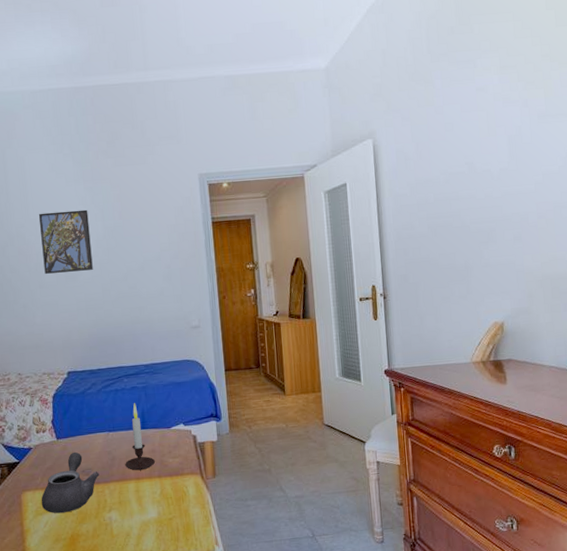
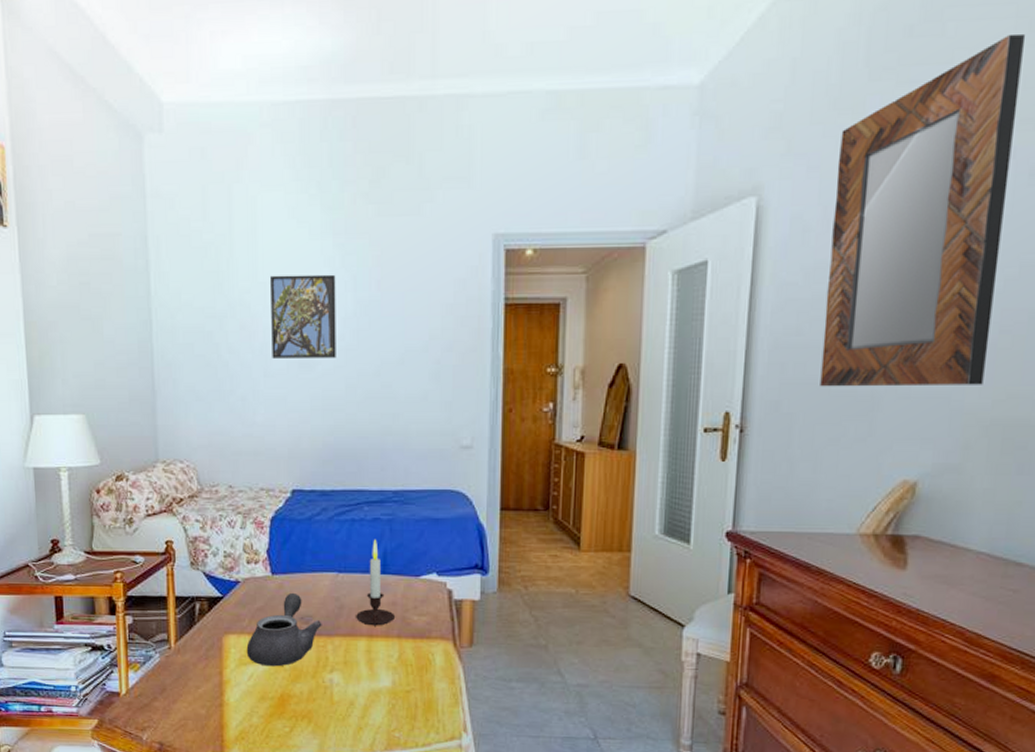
home mirror: none [420,30,534,263] -> present [820,33,1026,387]

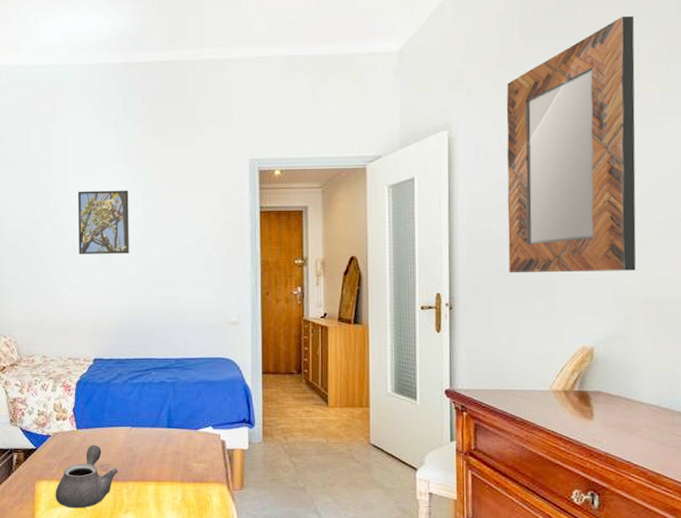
candle: present [356,539,396,627] -> none [146,399,179,473]

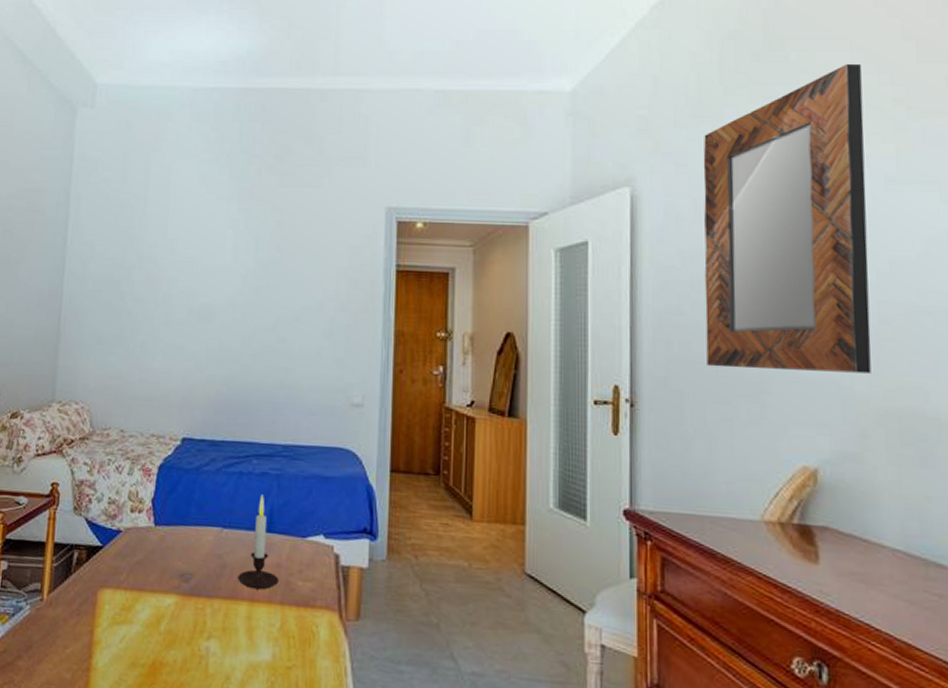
teapot: present [55,444,118,509] -> none [121,546,202,629]
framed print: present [77,190,129,254] -> none [173,233,239,311]
candle: none [146,399,179,473] -> present [238,494,280,591]

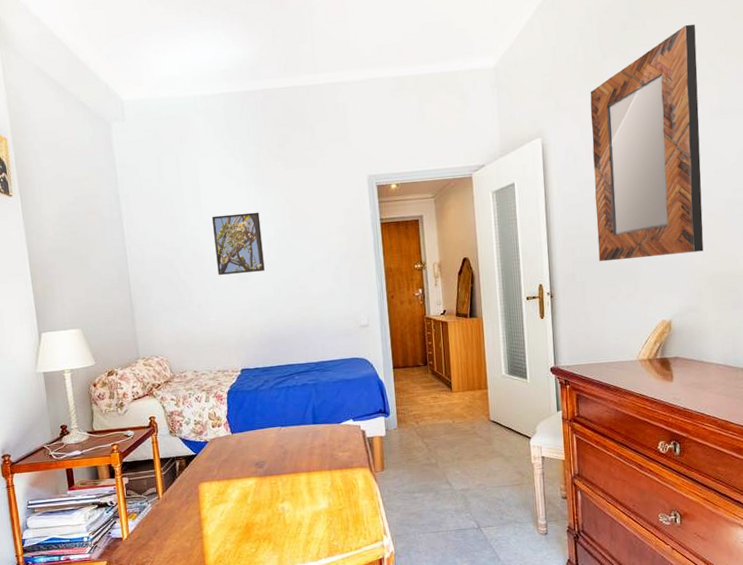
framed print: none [173,233,239,311] -> present [211,212,265,275]
candle: present [238,494,280,591] -> none [297,399,326,465]

